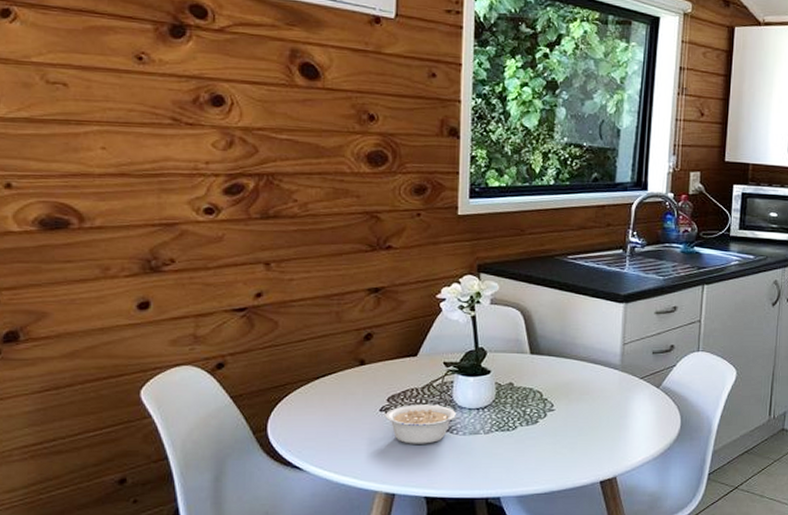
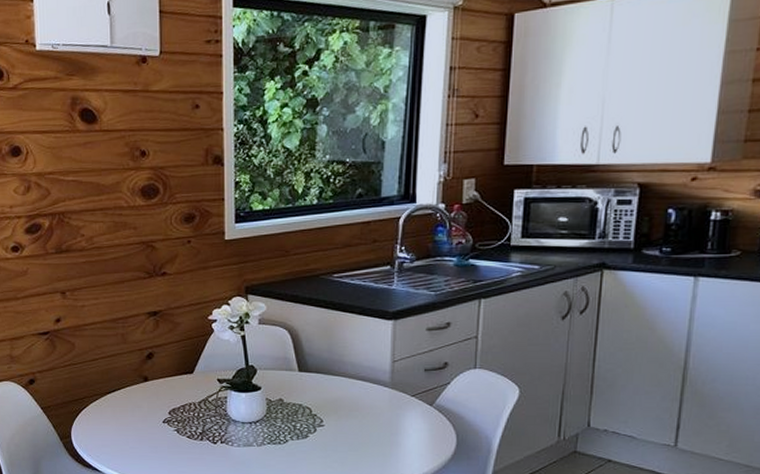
legume: present [385,404,460,444] -> none [168,417,234,454]

